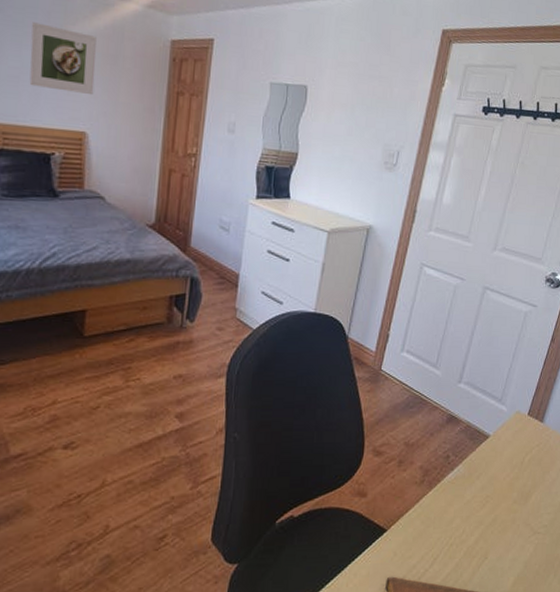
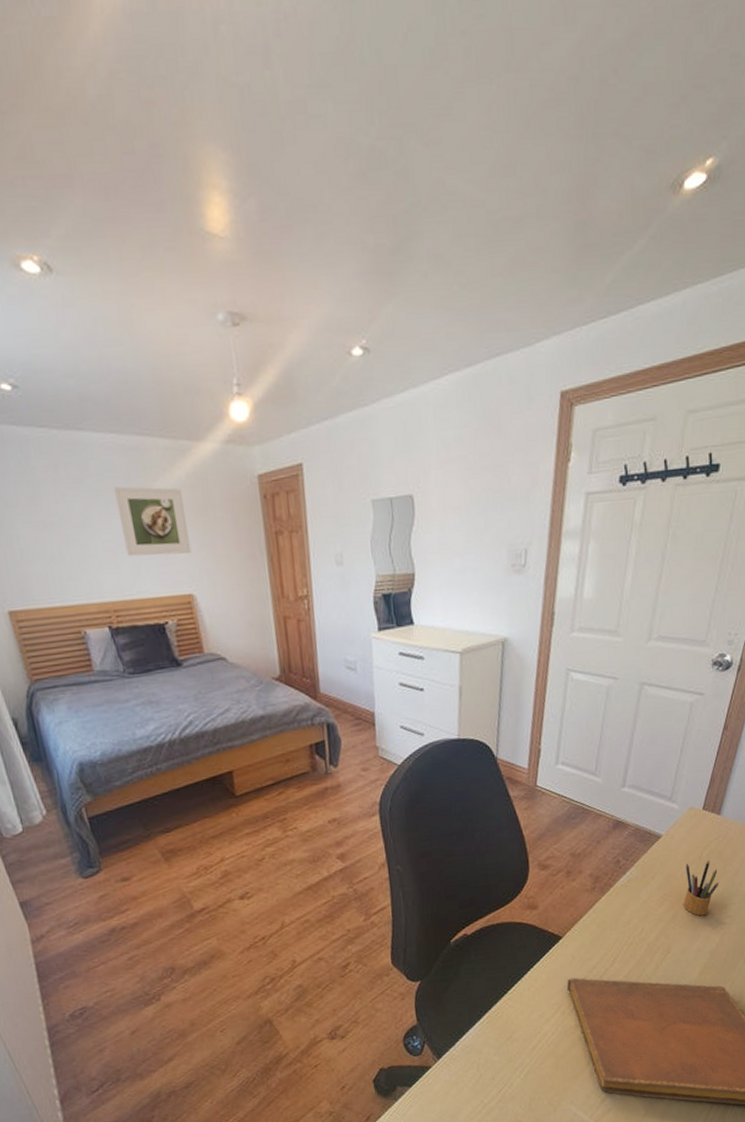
pencil box: none [503,466,538,523] -> present [683,860,719,916]

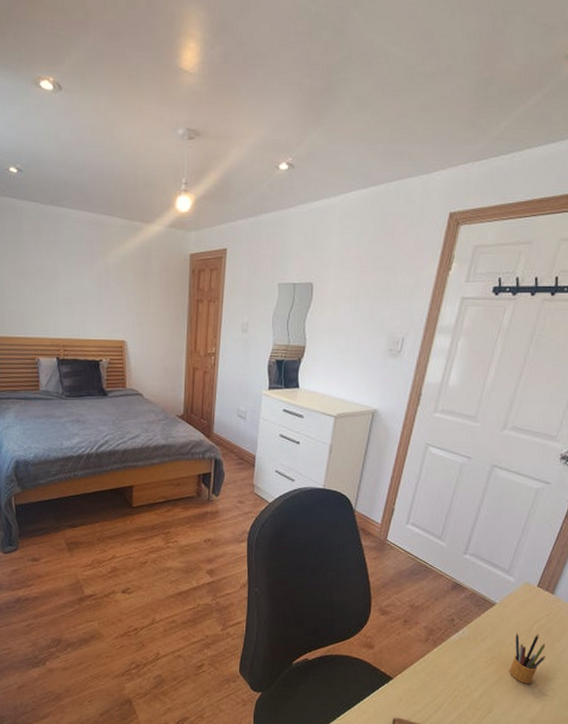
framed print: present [114,486,192,557] -> none [79,252,130,309]

